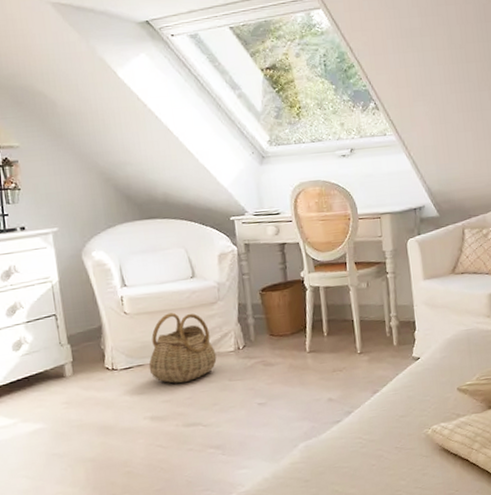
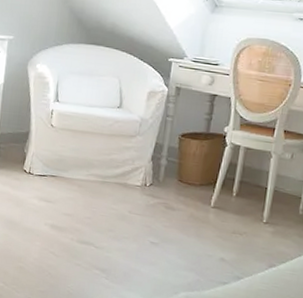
basket: present [148,312,217,384] -> none [60,135,124,203]

